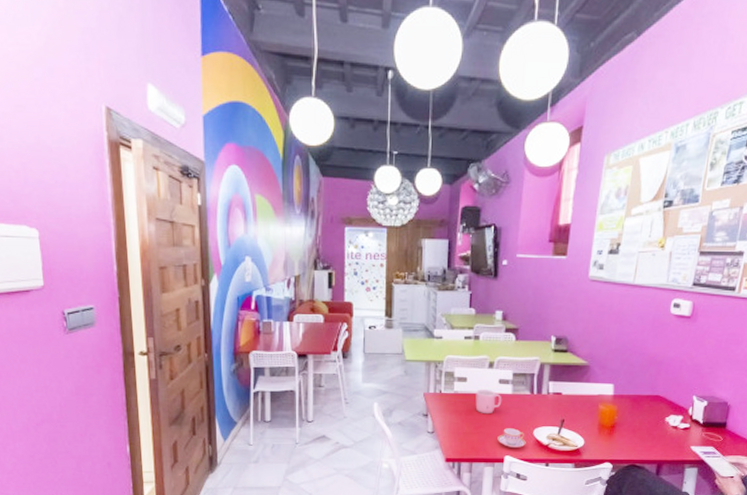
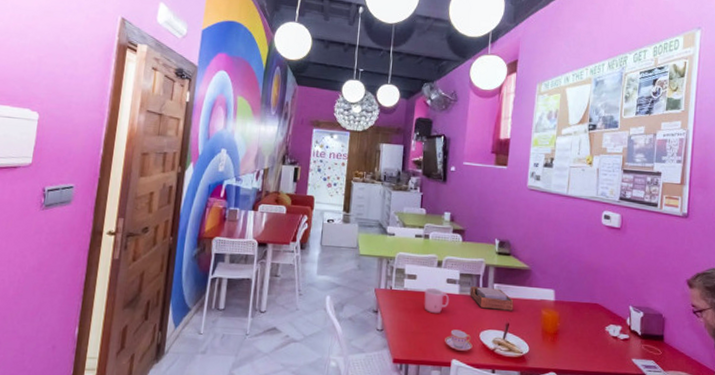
napkin holder: none [523,386,570,407] -> present [469,286,514,311]

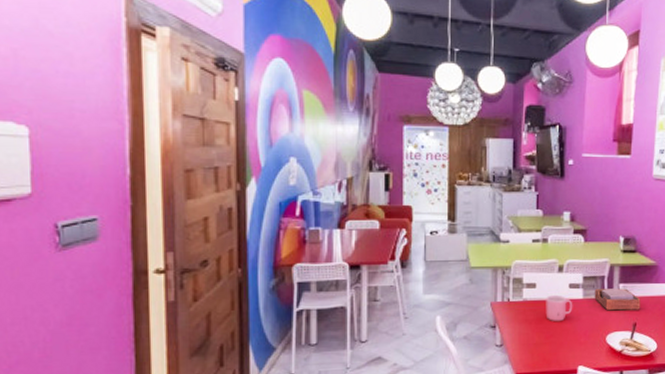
teacup: present [445,329,473,352] -> none [570,335,599,358]

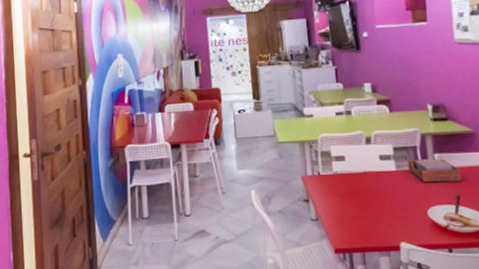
mug: present [545,294,573,321] -> none [356,167,387,195]

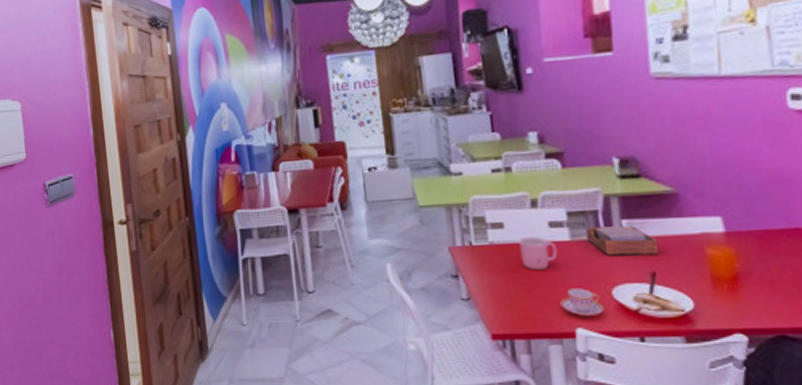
mug: none [356,167,387,195] -> present [519,236,558,270]
teacup: none [388,209,422,233] -> present [560,288,604,317]

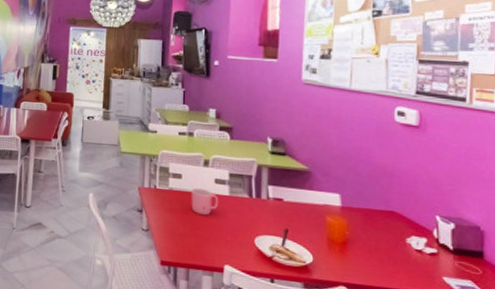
teacup: present [560,288,604,317] -> none [216,233,247,258]
napkin holder: present [585,225,659,256] -> none [241,188,292,216]

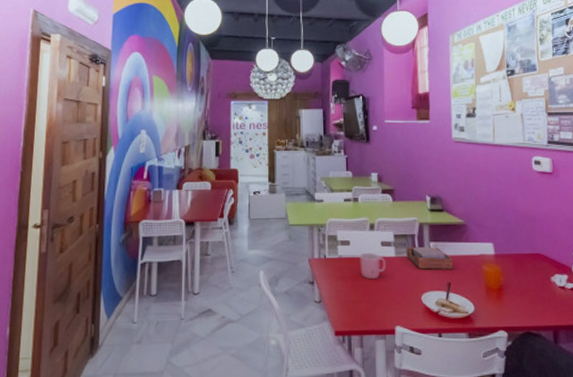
napkin holder: none [241,188,292,216] -> present [406,247,453,270]

